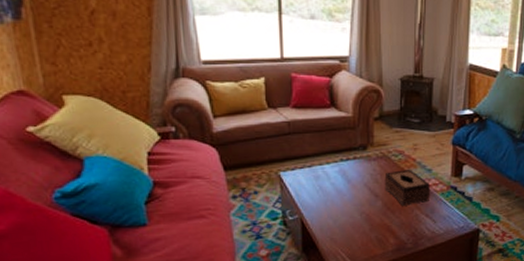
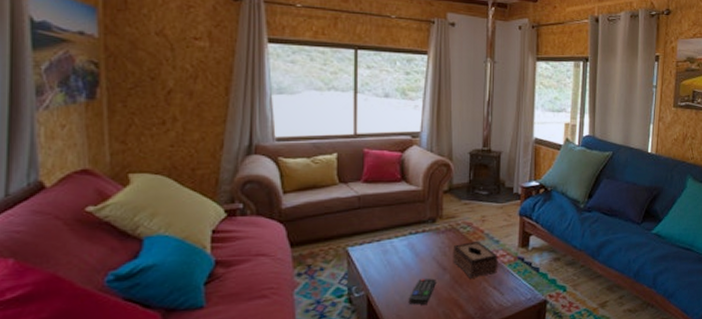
remote control: none [341,204,368,230] -> present [408,278,436,305]

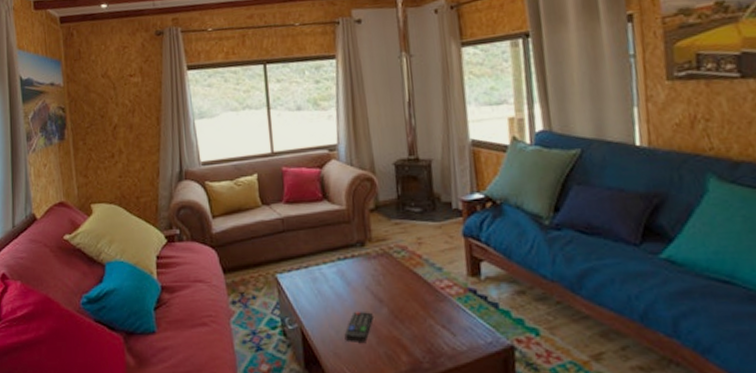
tissue box: present [452,240,499,279] -> none [387,267,445,314]

